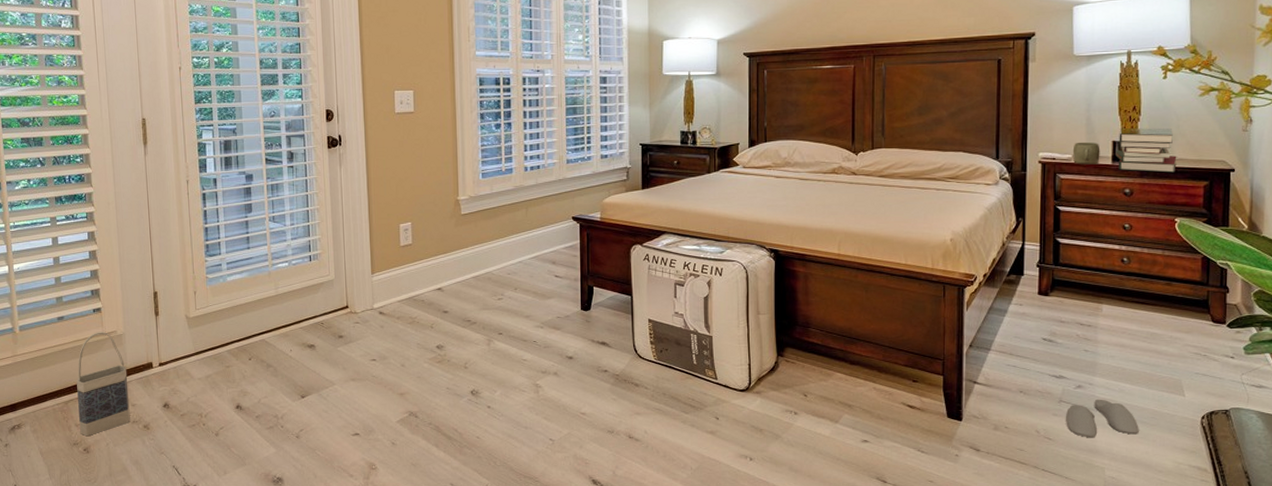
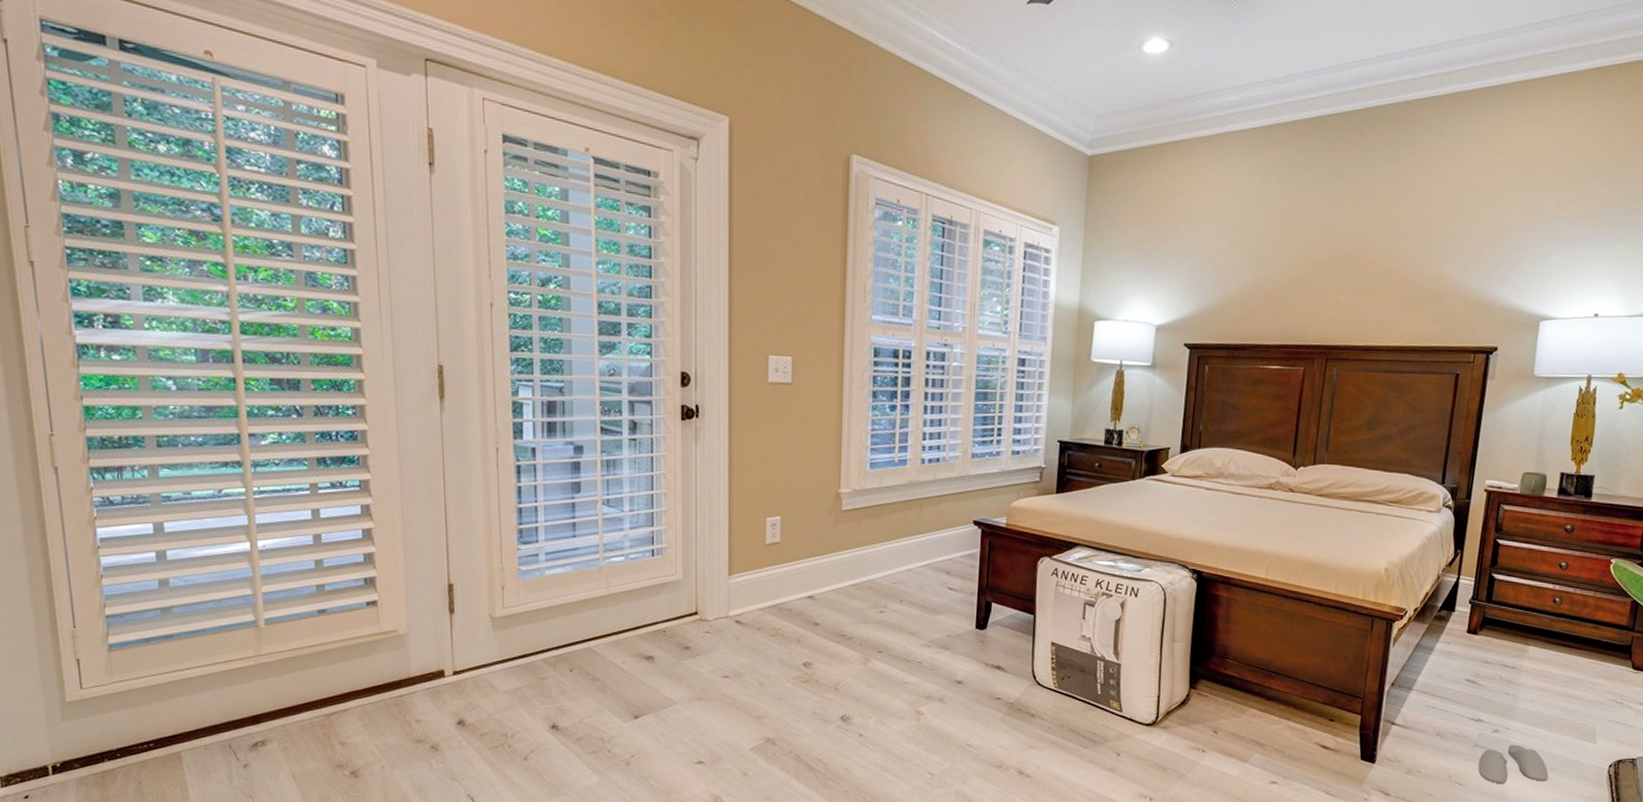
bag: present [76,332,130,437] -> none [342,630,414,758]
books: present [1115,127,1177,173] -> none [1562,458,1622,511]

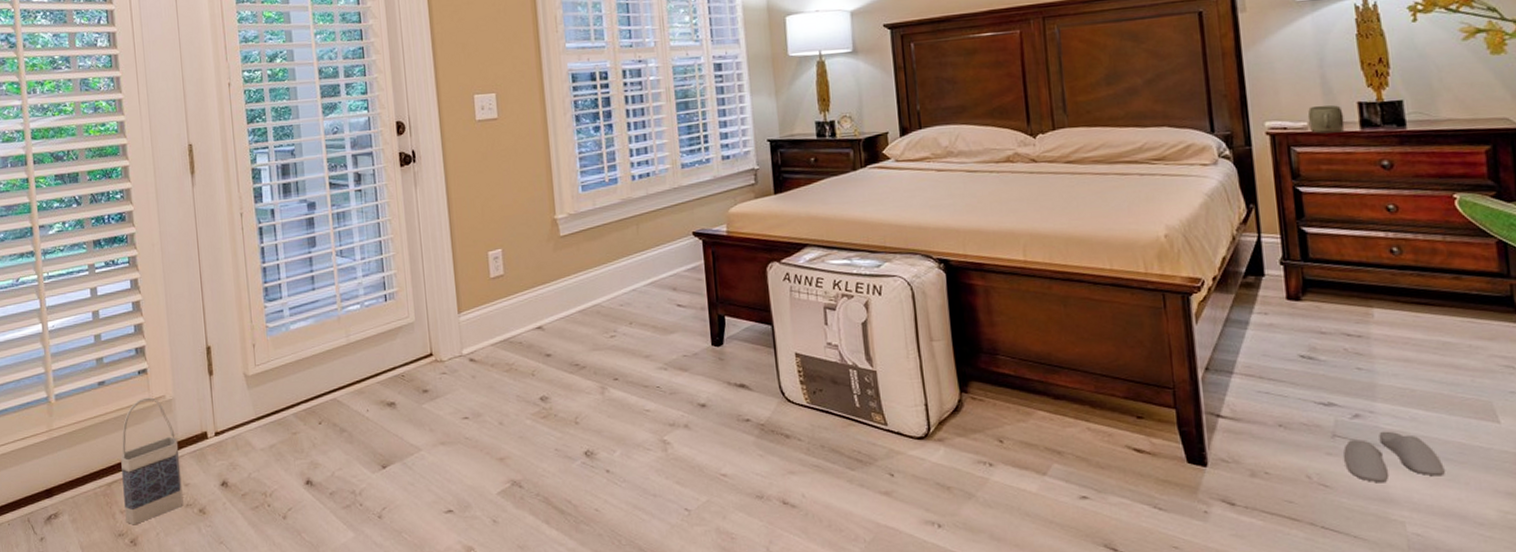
bag: none [342,630,414,758] -> present [121,397,183,525]

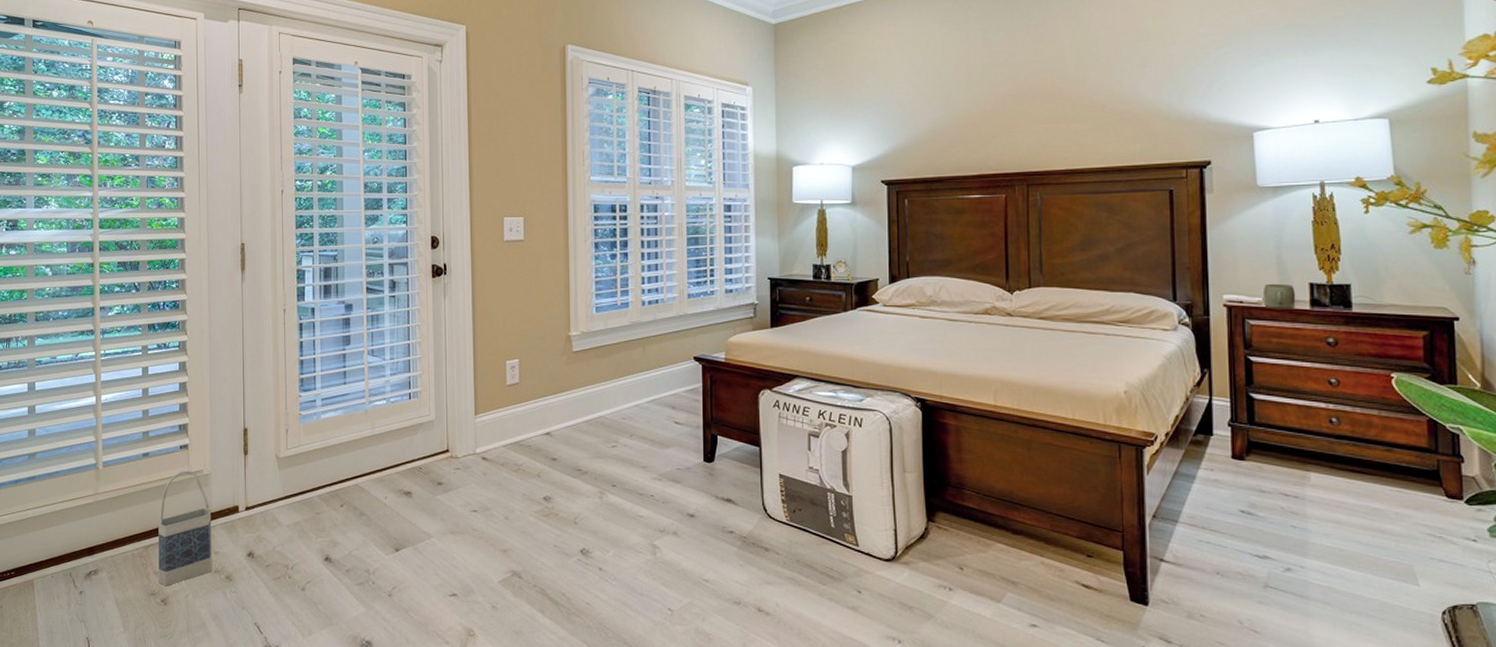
slippers: present [1343,431,1445,483] -> none [1274,585,1365,633]

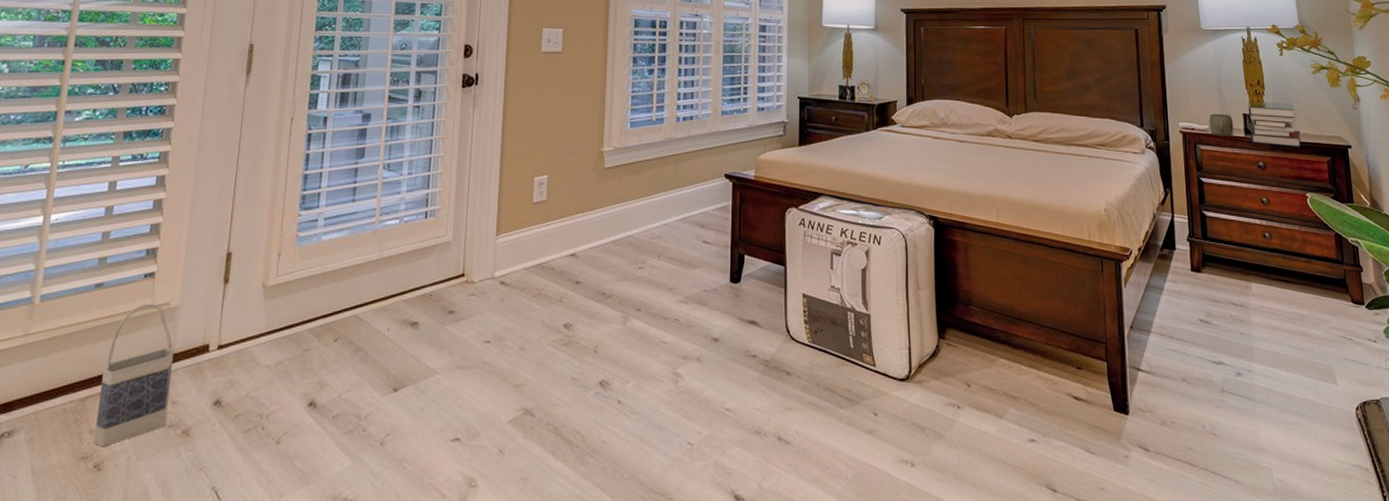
books: none [1314,267,1388,320] -> present [1247,100,1301,147]

